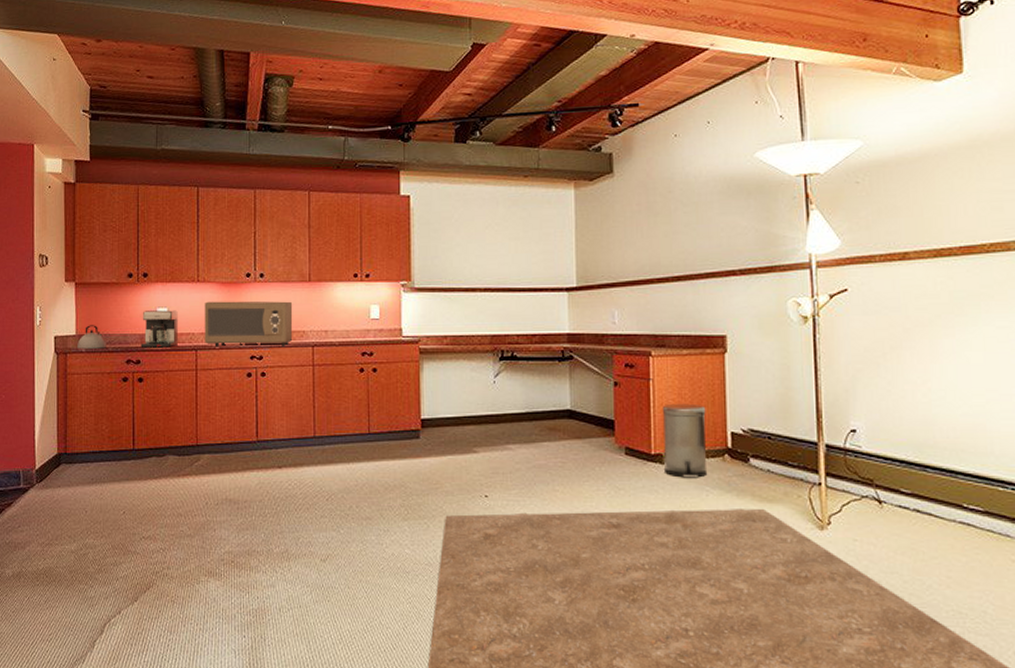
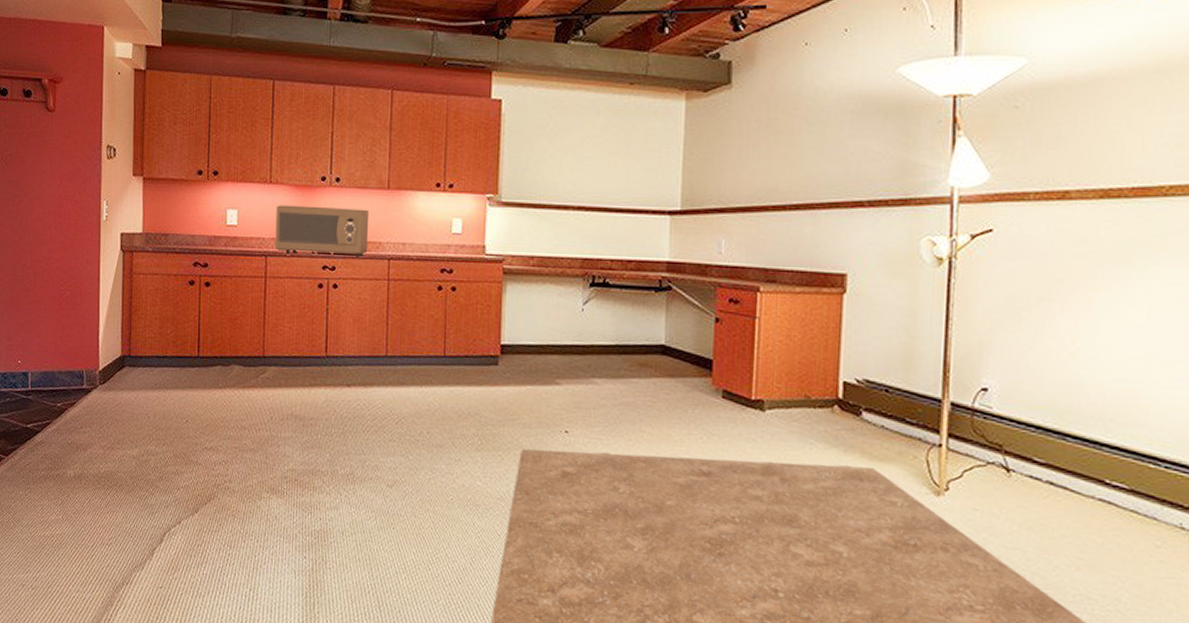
kettle: present [77,325,106,349] -> none [144,223,174,249]
coffee maker: present [141,310,178,349] -> none [209,211,248,253]
pedal bin: present [662,403,706,478] -> none [765,345,817,429]

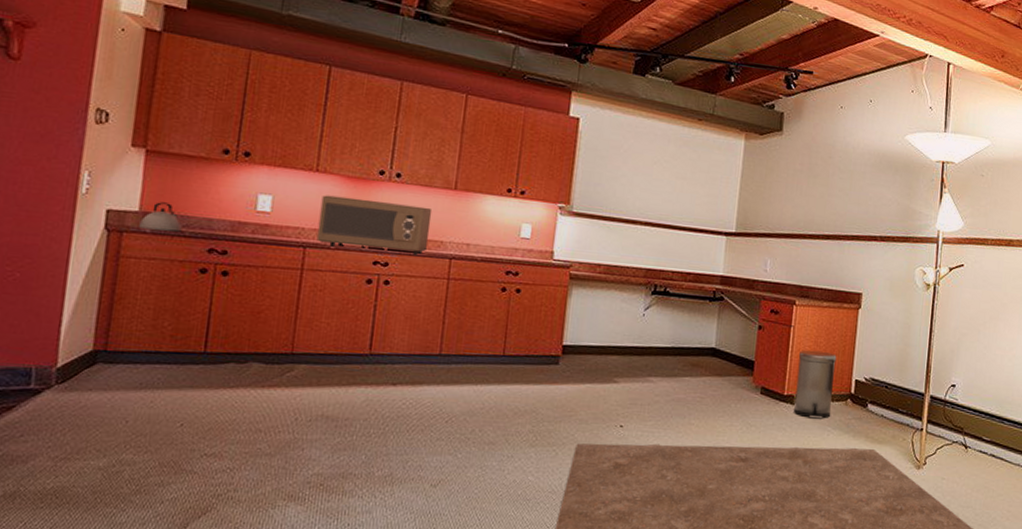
kettle: none [144,223,174,249] -> present [139,202,182,232]
pedal bin: none [765,345,817,429] -> present [794,350,837,419]

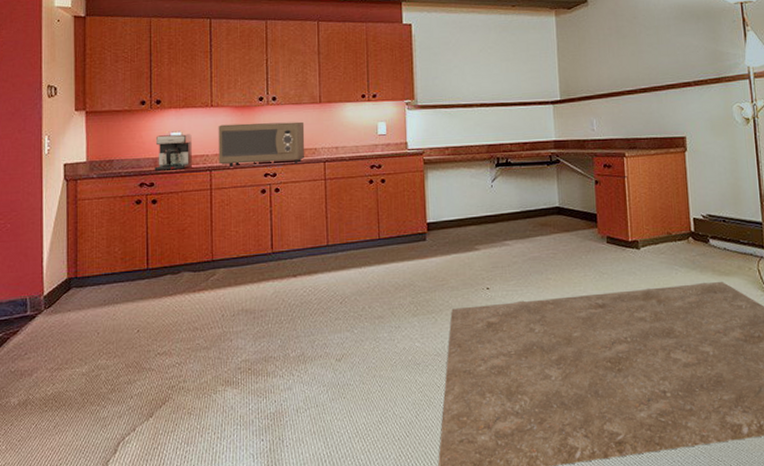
kettle: present [139,202,182,232] -> none [88,151,119,175]
coffee maker: none [230,195,286,242] -> present [154,134,192,172]
pedal bin: present [794,350,837,419] -> none [636,196,675,260]

